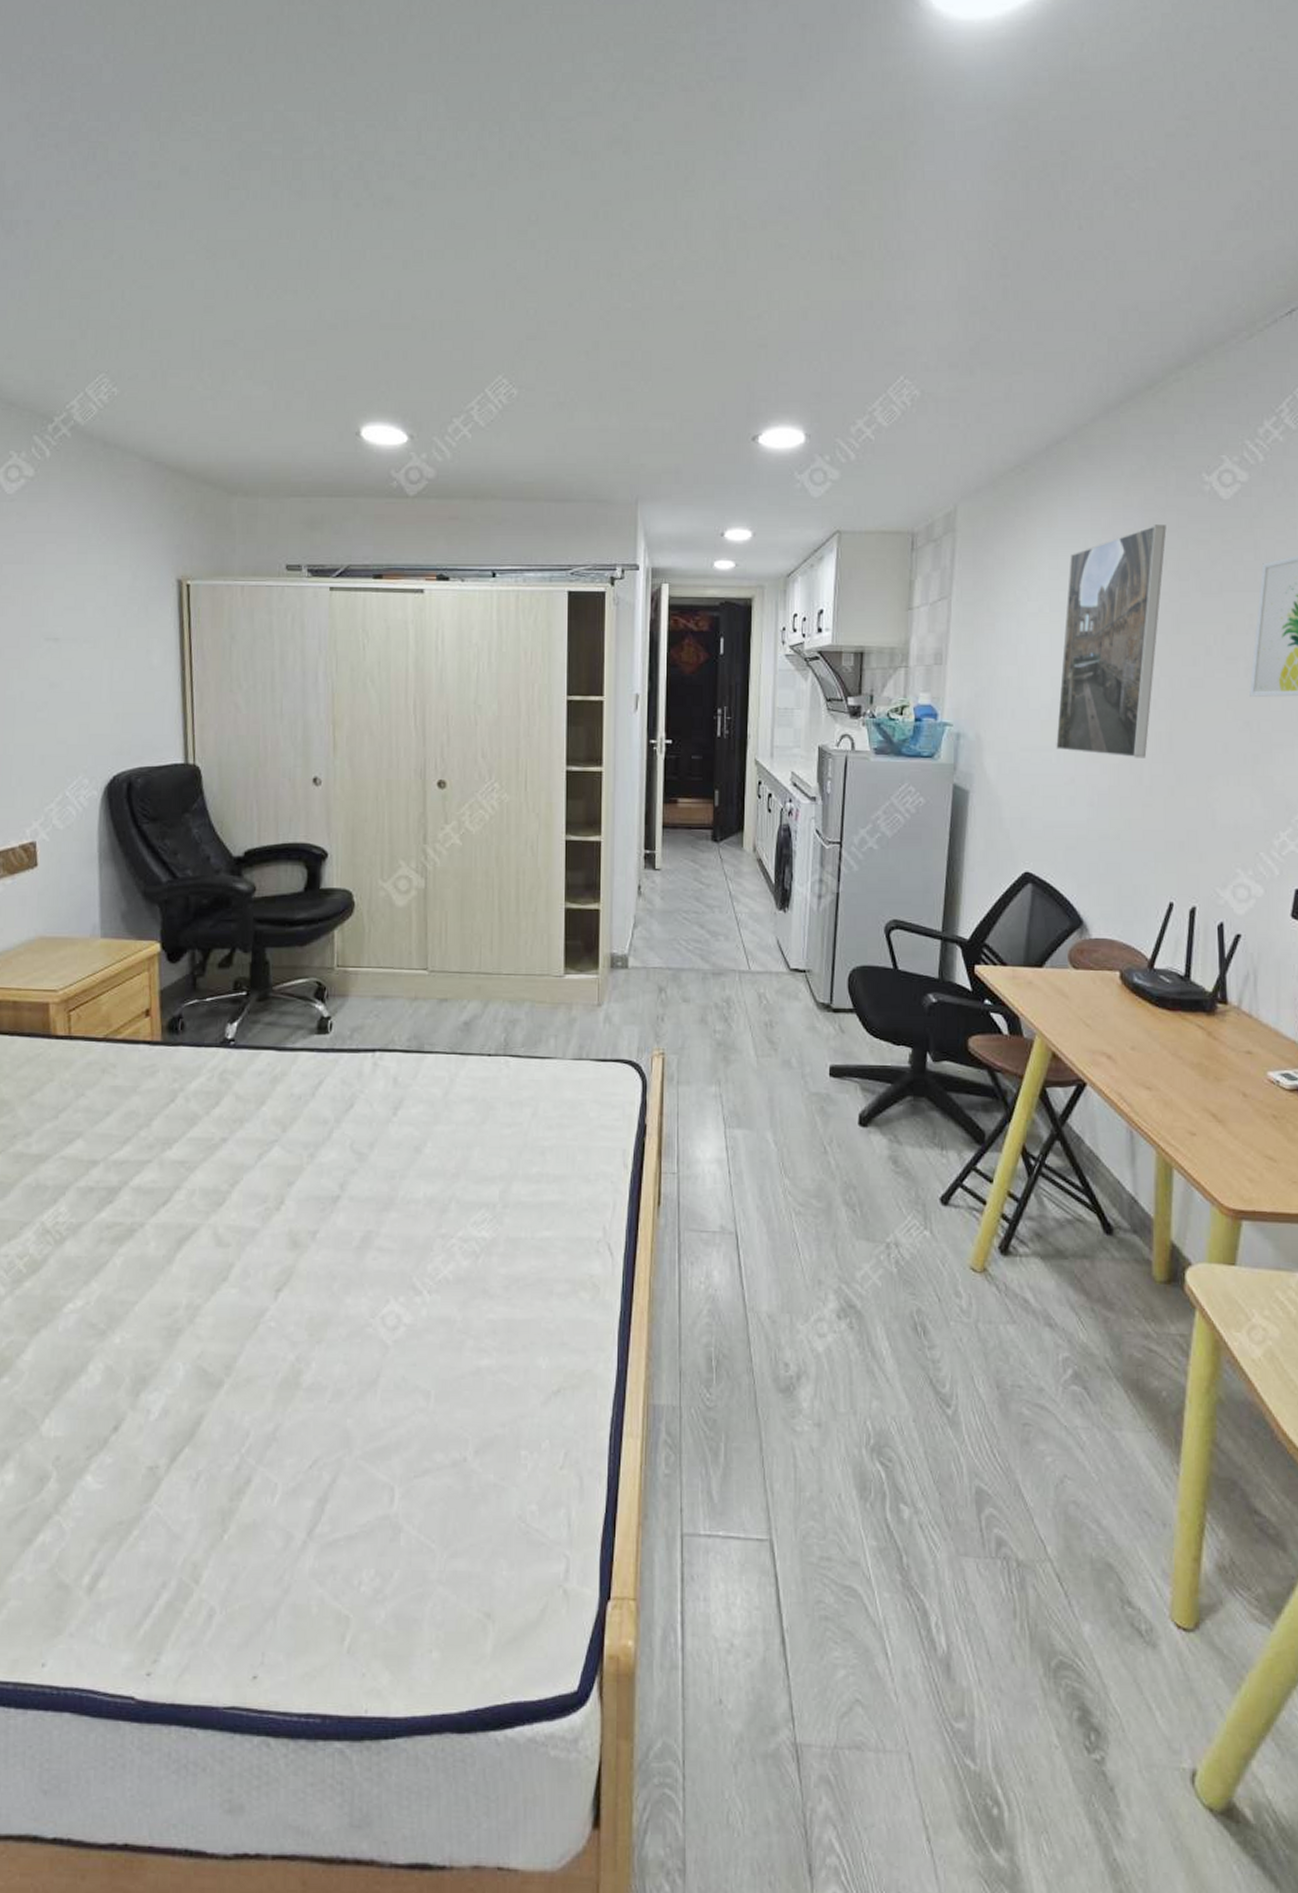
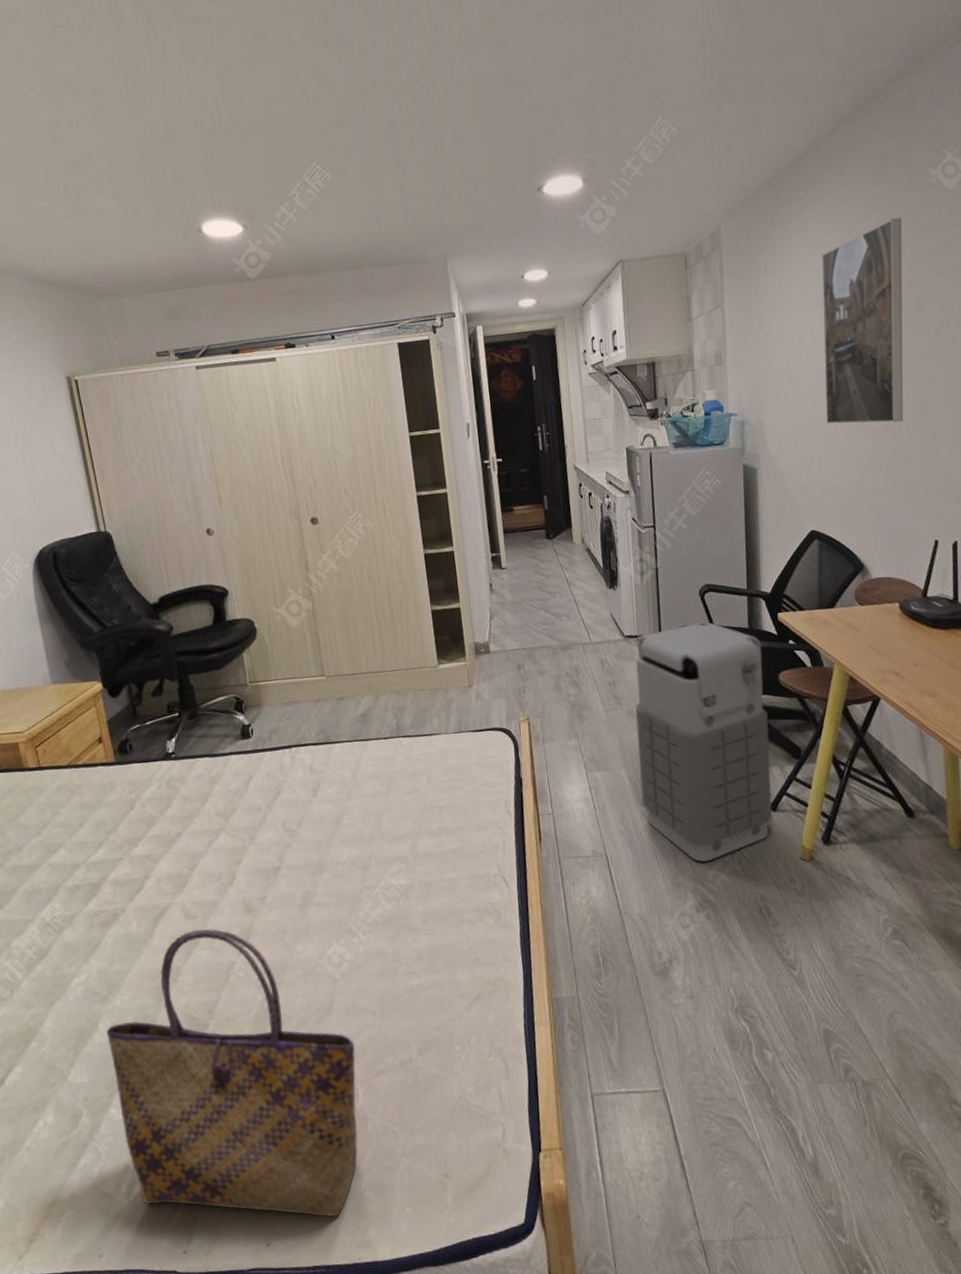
tote bag: none [95,1261,399,1652] -> present [105,929,358,1218]
grenade: none [788,964,952,1258] -> present [635,622,772,862]

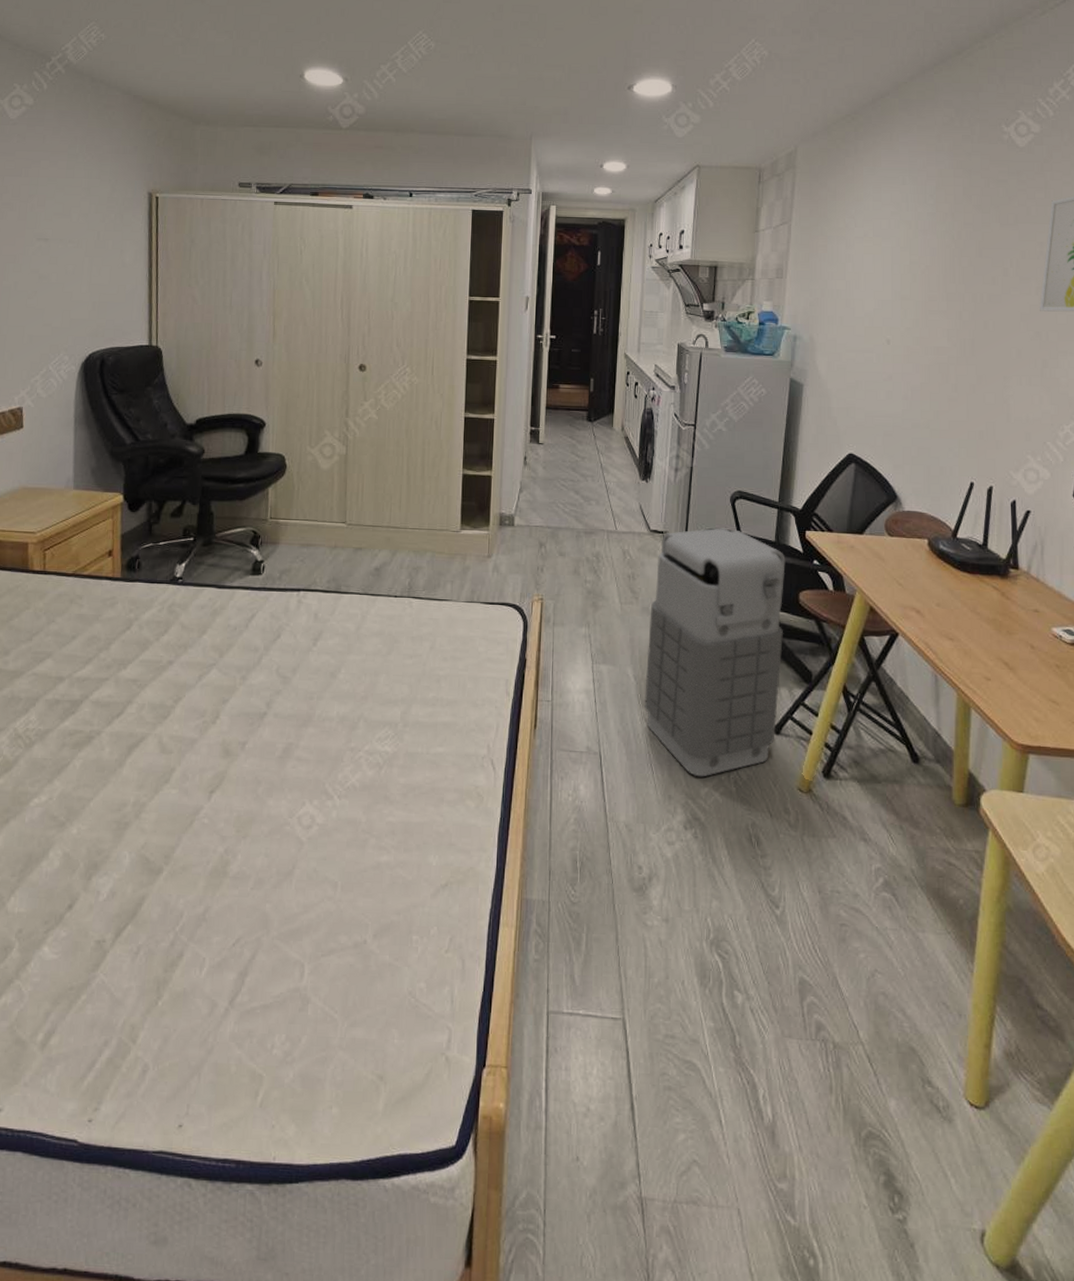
tote bag: present [105,929,358,1218] -> none [52,766,310,1106]
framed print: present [821,217,904,424] -> none [877,166,972,361]

